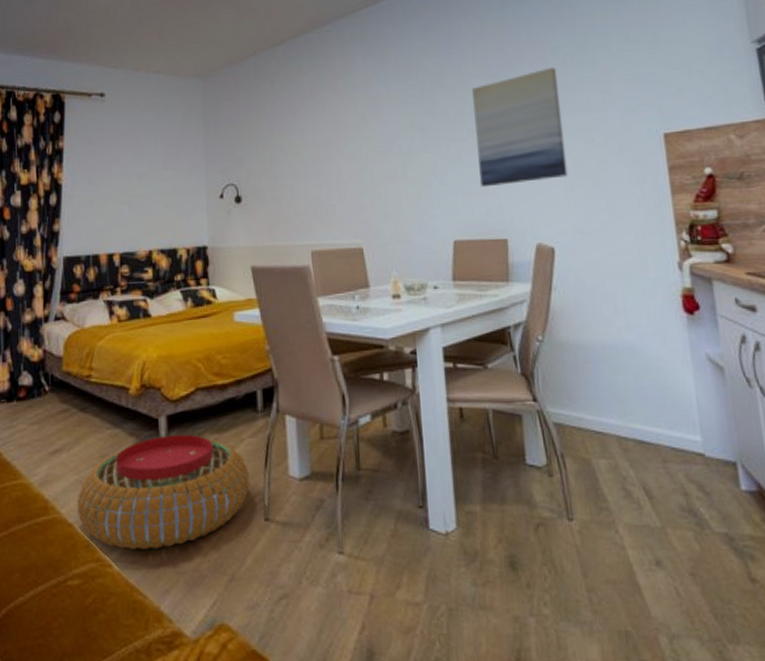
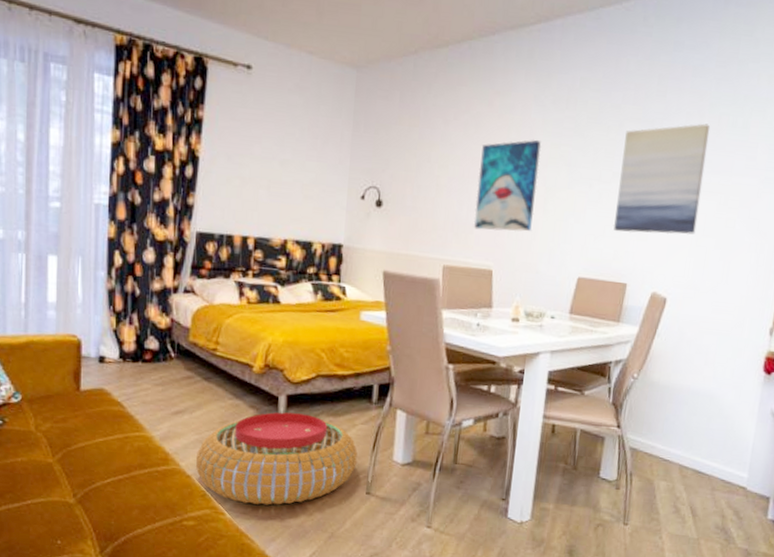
wall art: none [332,111,396,209] -> present [473,139,542,232]

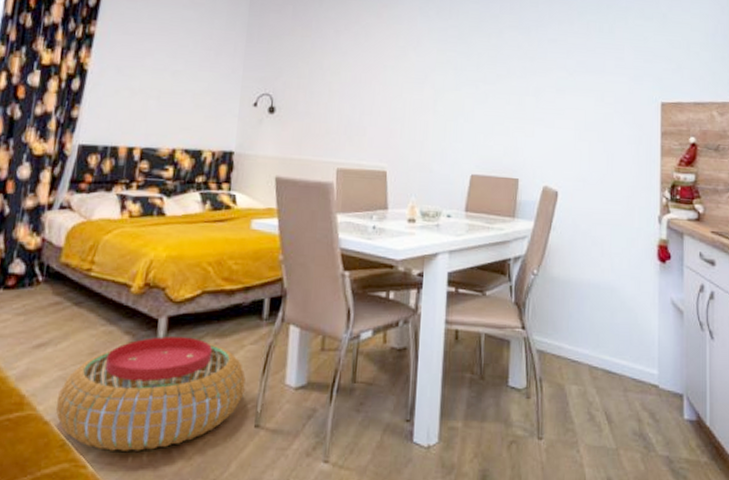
wall art: present [473,139,542,232] -> none [366,46,429,133]
wall art: present [613,123,711,235] -> none [501,29,581,130]

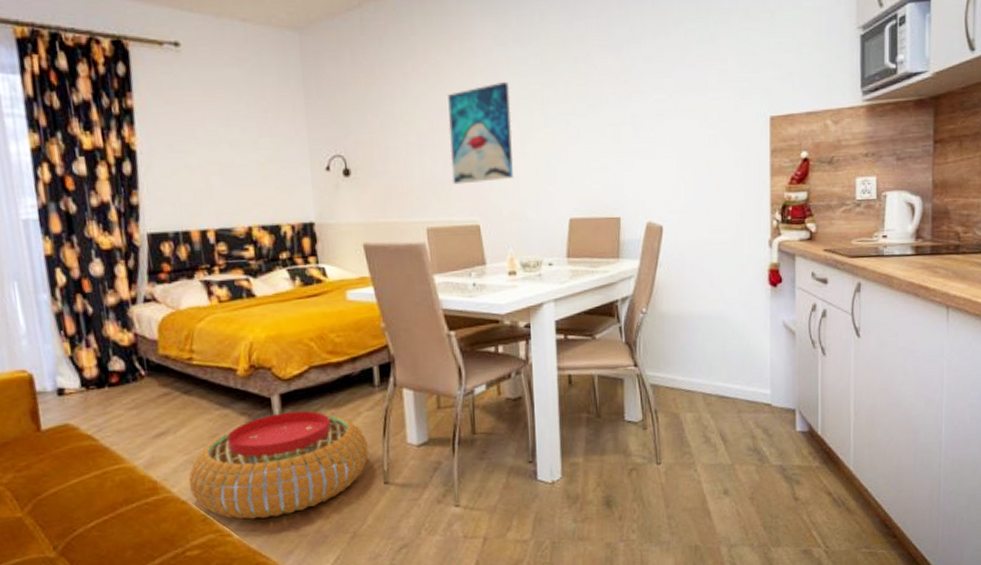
wall art: none [366,46,429,133] -> present [448,81,514,185]

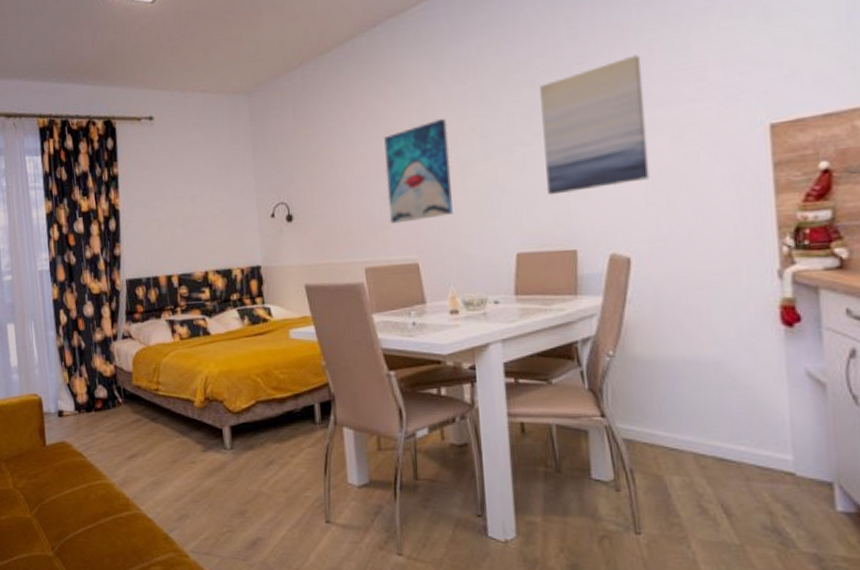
pouf: present [188,411,369,519] -> none [153,444,311,544]
wall art: none [594,42,681,166] -> present [540,55,650,196]

